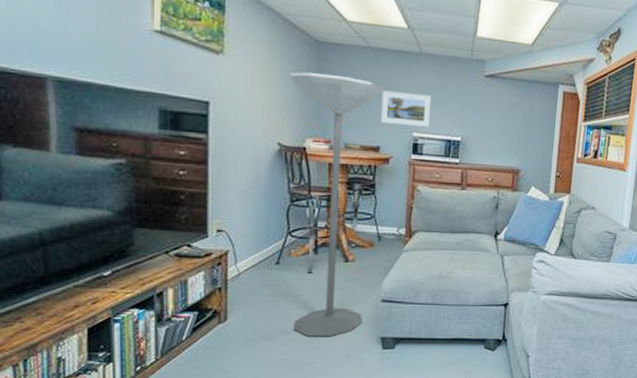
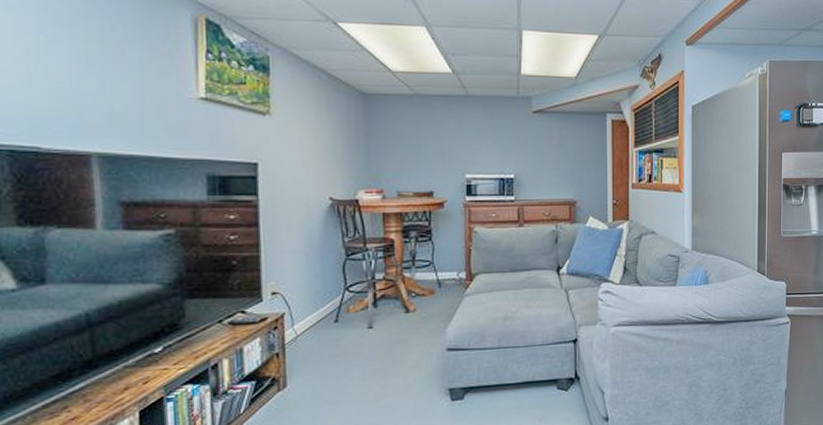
floor lamp: present [289,71,387,337] -> none [337,124,436,396]
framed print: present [381,90,432,127] -> none [432,135,482,167]

